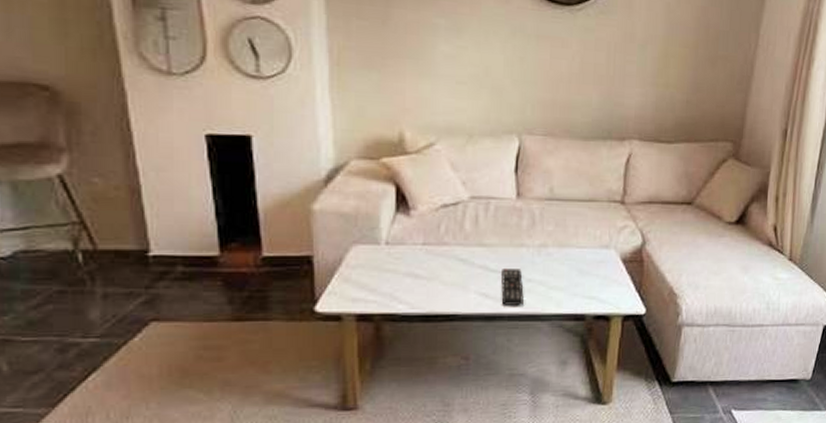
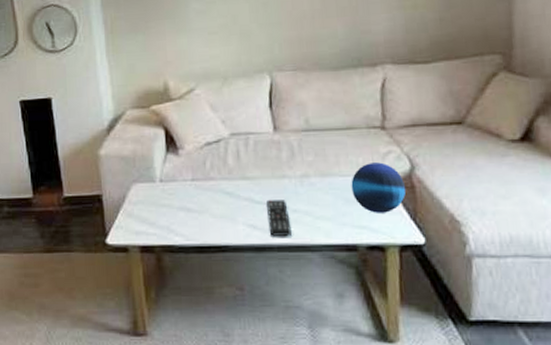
decorative orb: none [586,236,636,285] -> present [351,162,406,213]

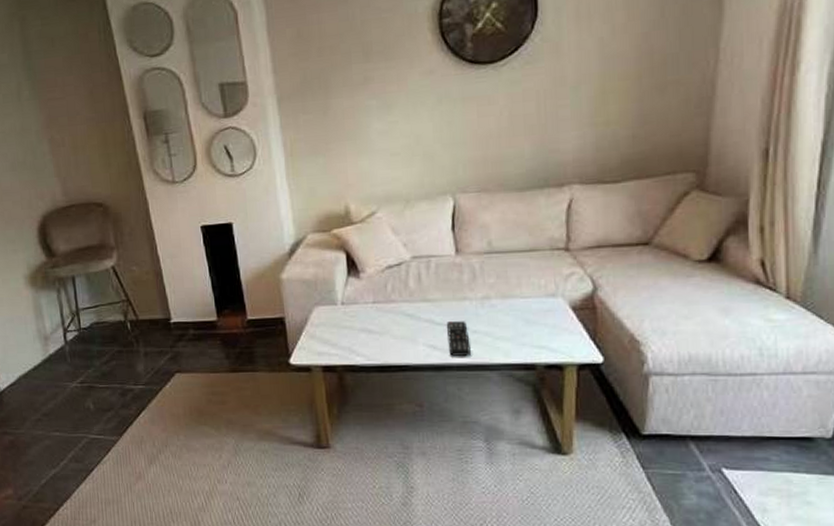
decorative orb: present [351,162,406,213] -> none [532,284,588,334]

